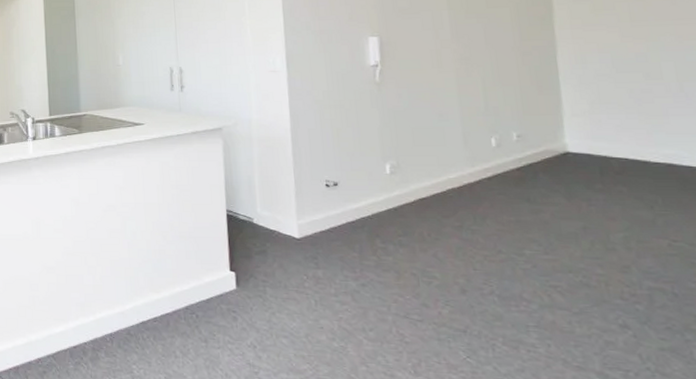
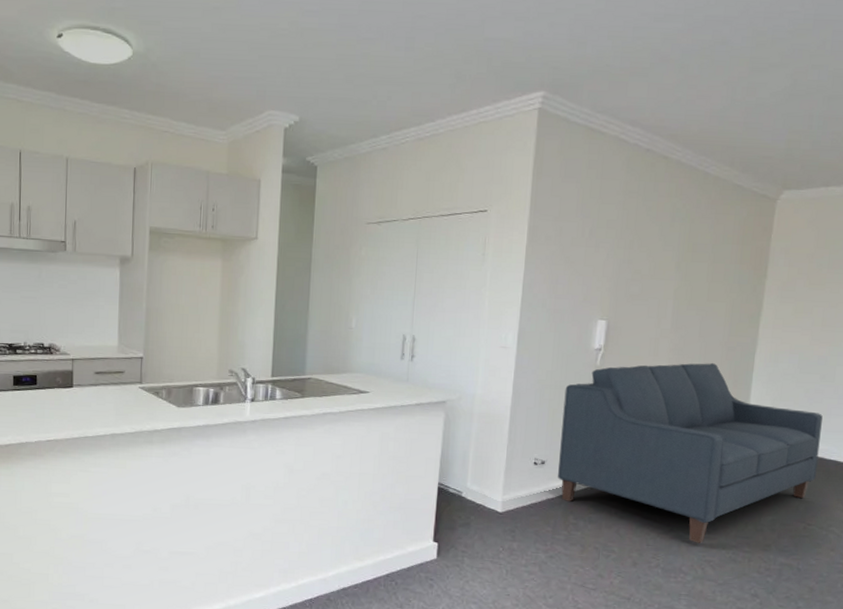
sofa: none [346,70,669,266] -> present [558,363,823,543]

